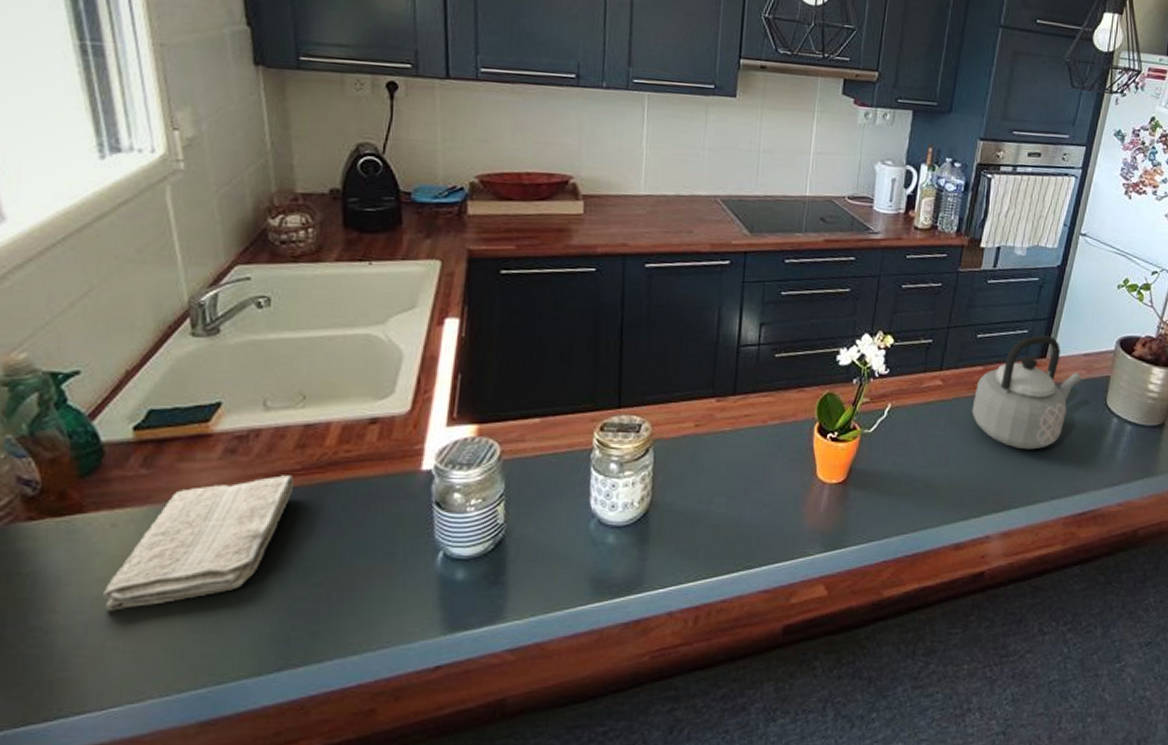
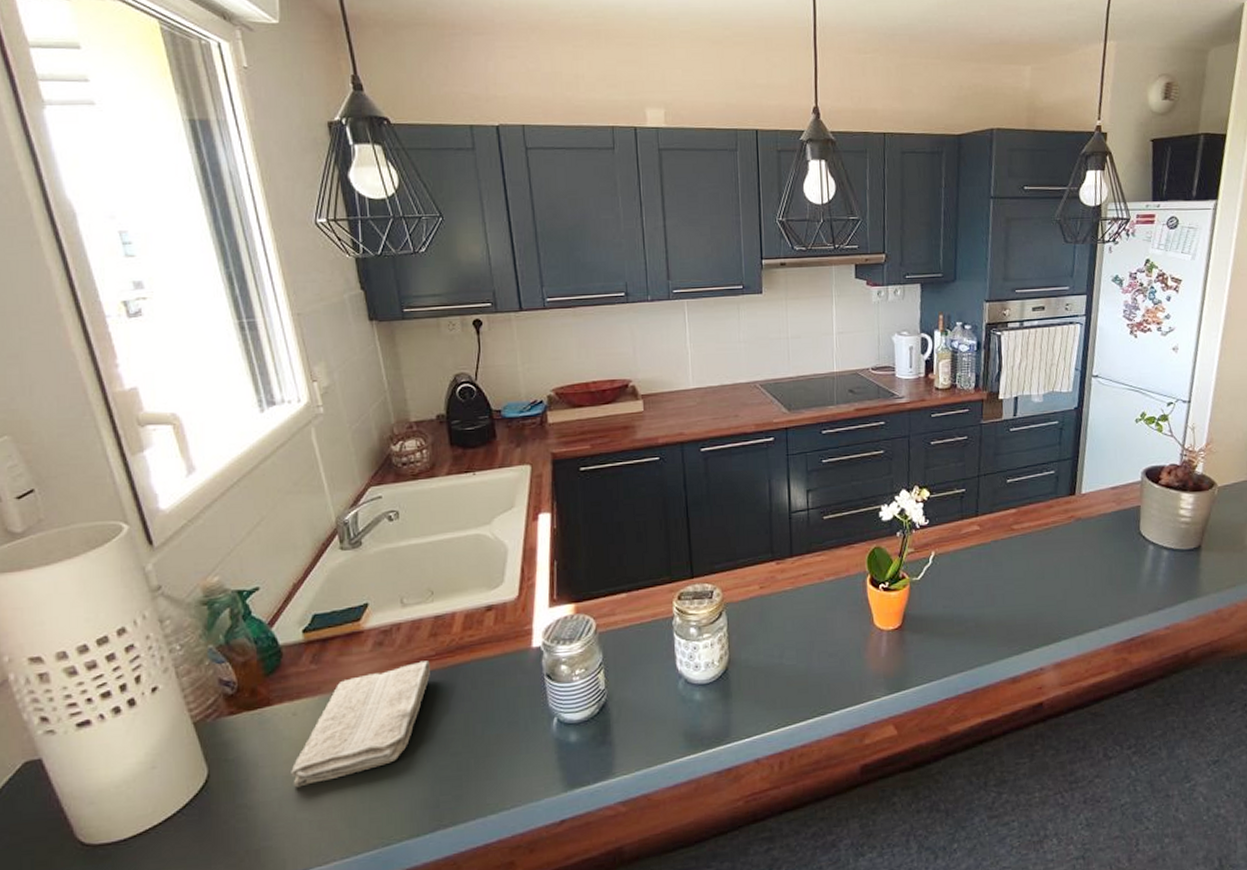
teapot: present [971,335,1082,450] -> none [1010,473,1112,583]

